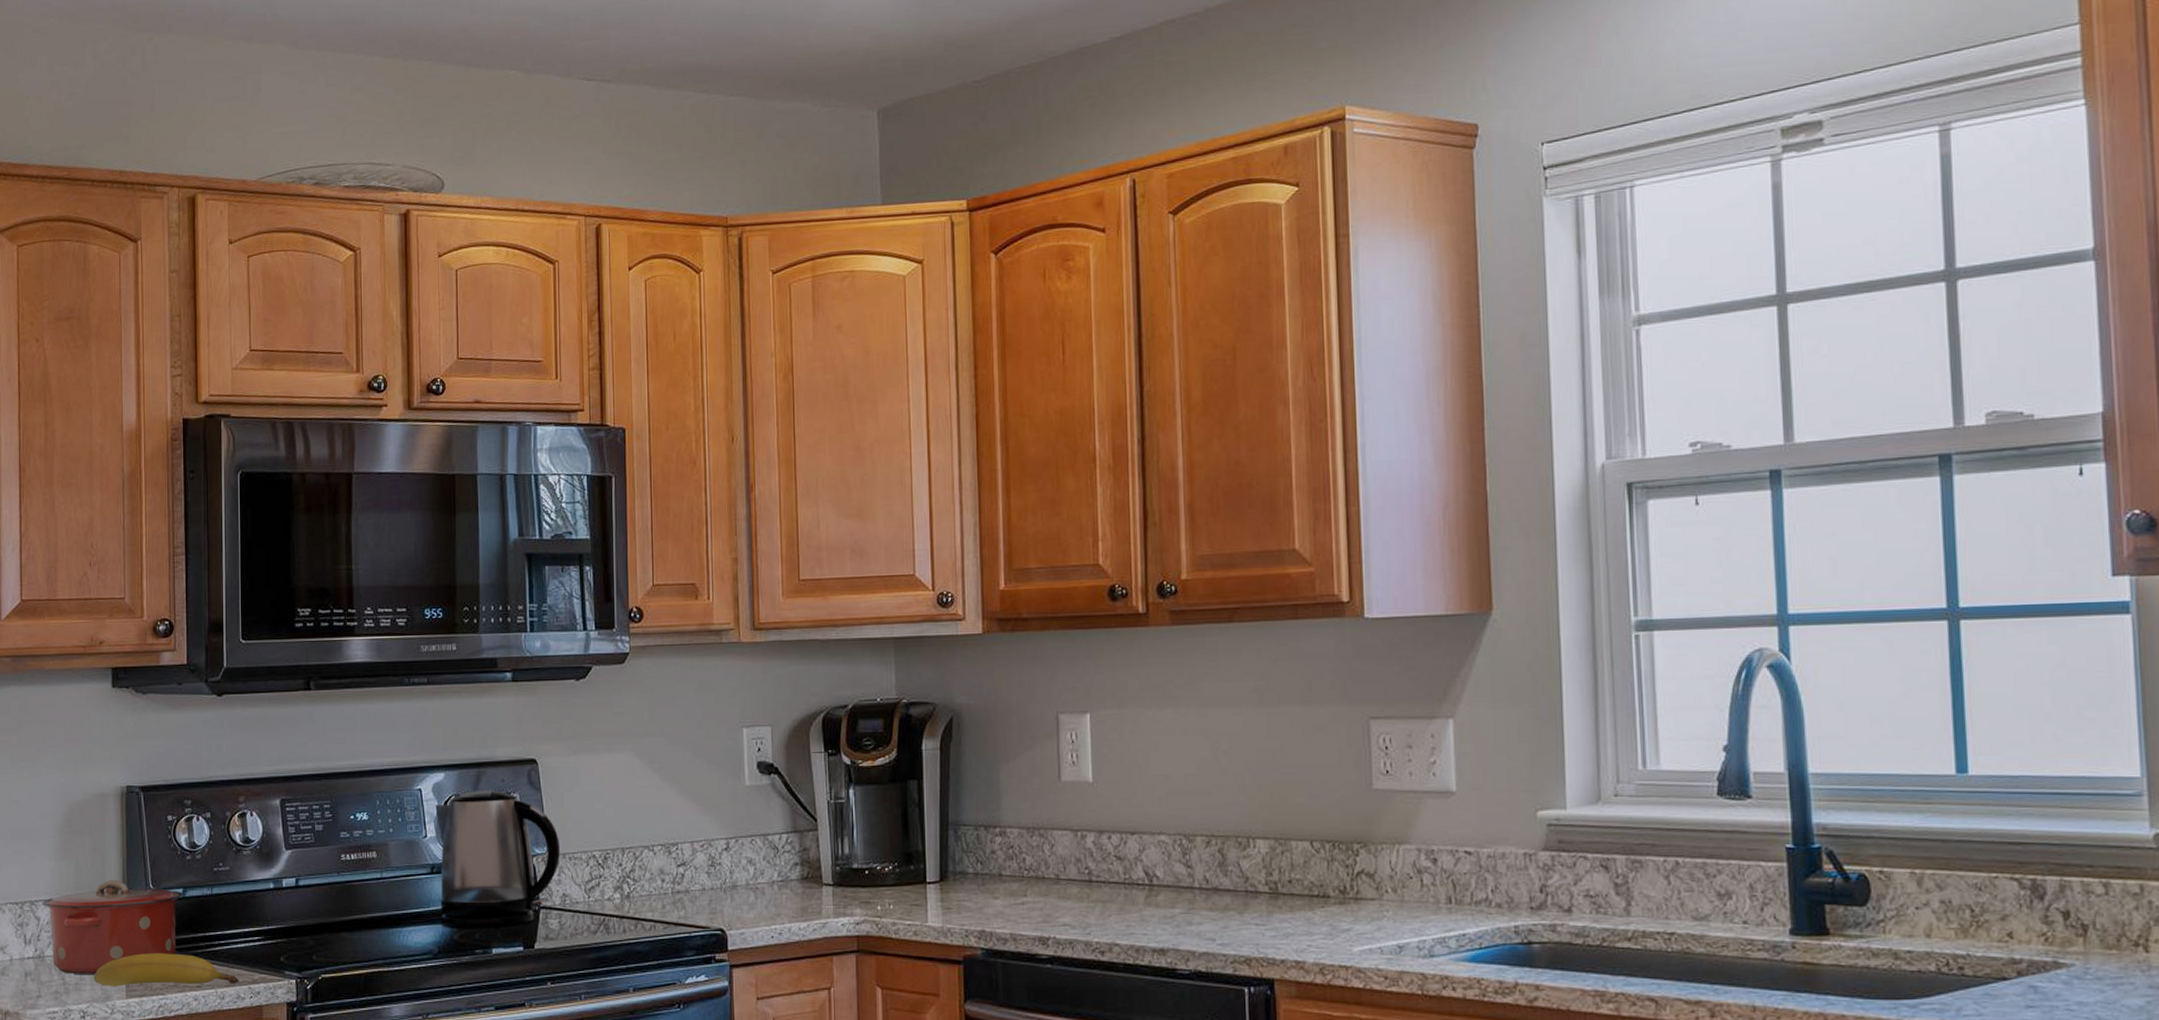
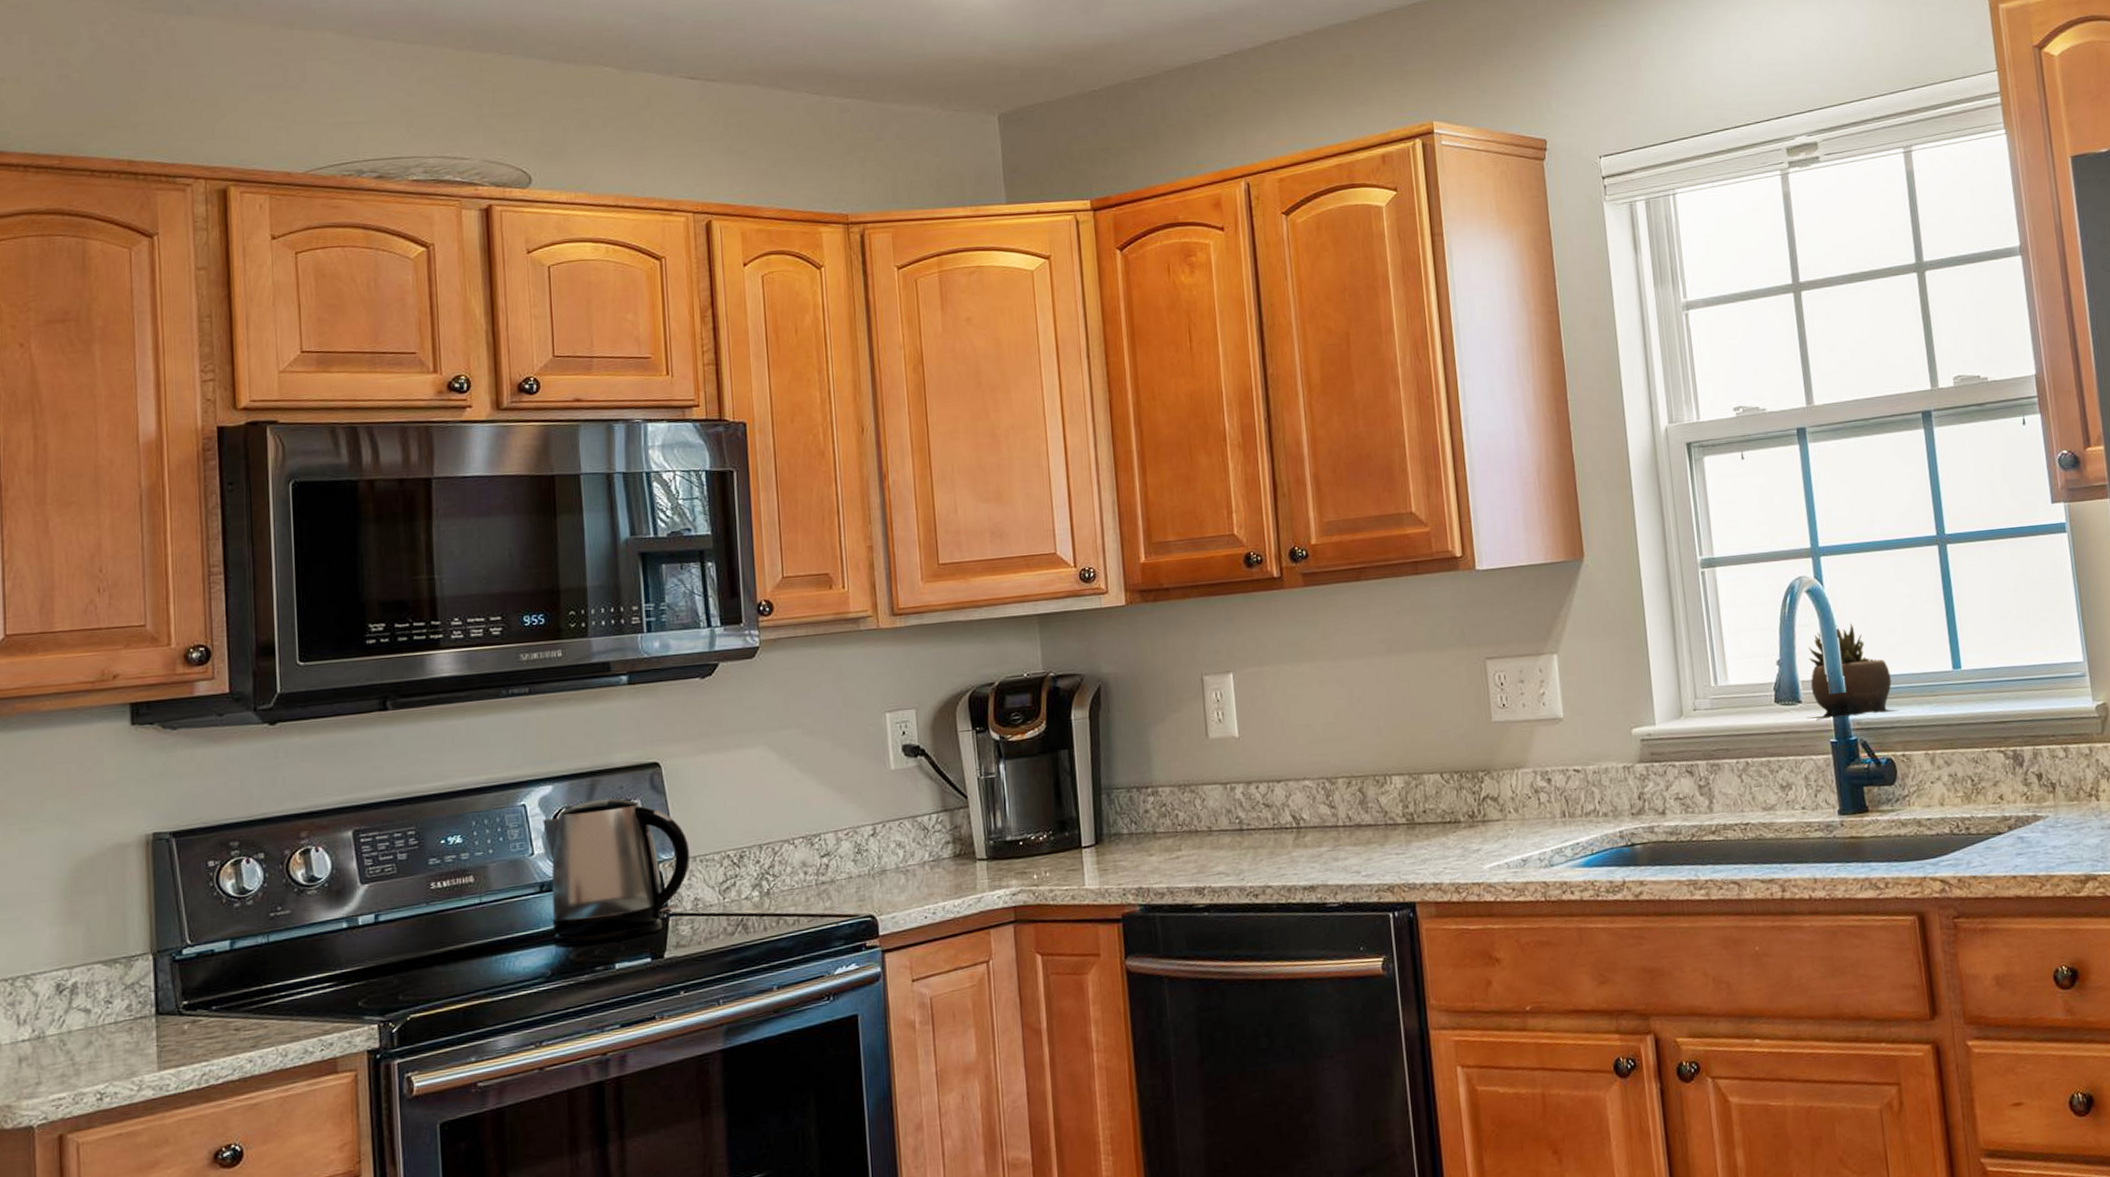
casserole: present [41,880,183,974] -> none [40,939,231,1053]
fruit: present [93,953,239,987] -> none [113,1012,306,1061]
succulent plant: none [1757,707,1880,821] -> present [1806,623,1899,720]

